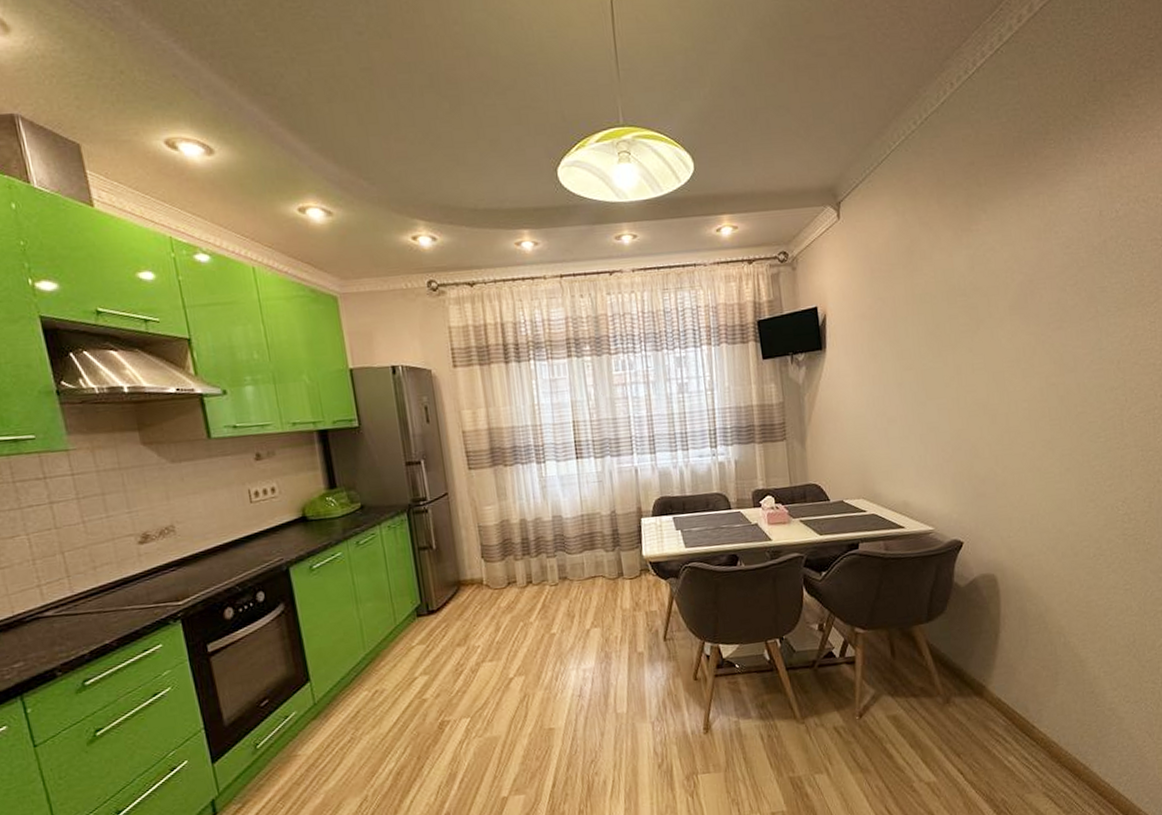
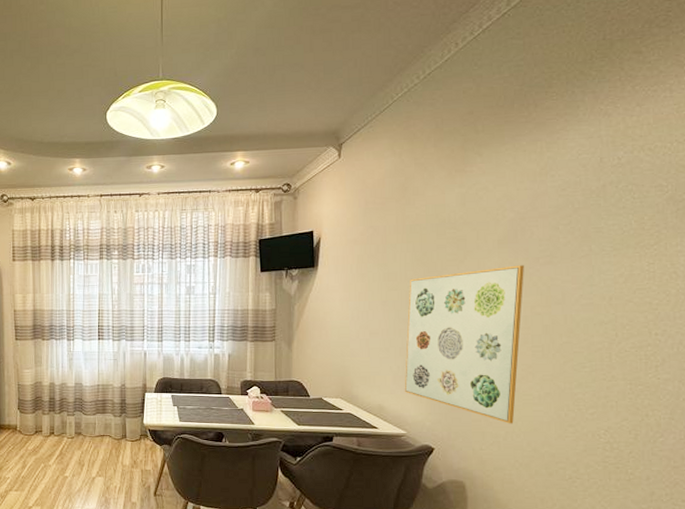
wall art: none [924,332,1038,506] -> present [404,265,524,424]

